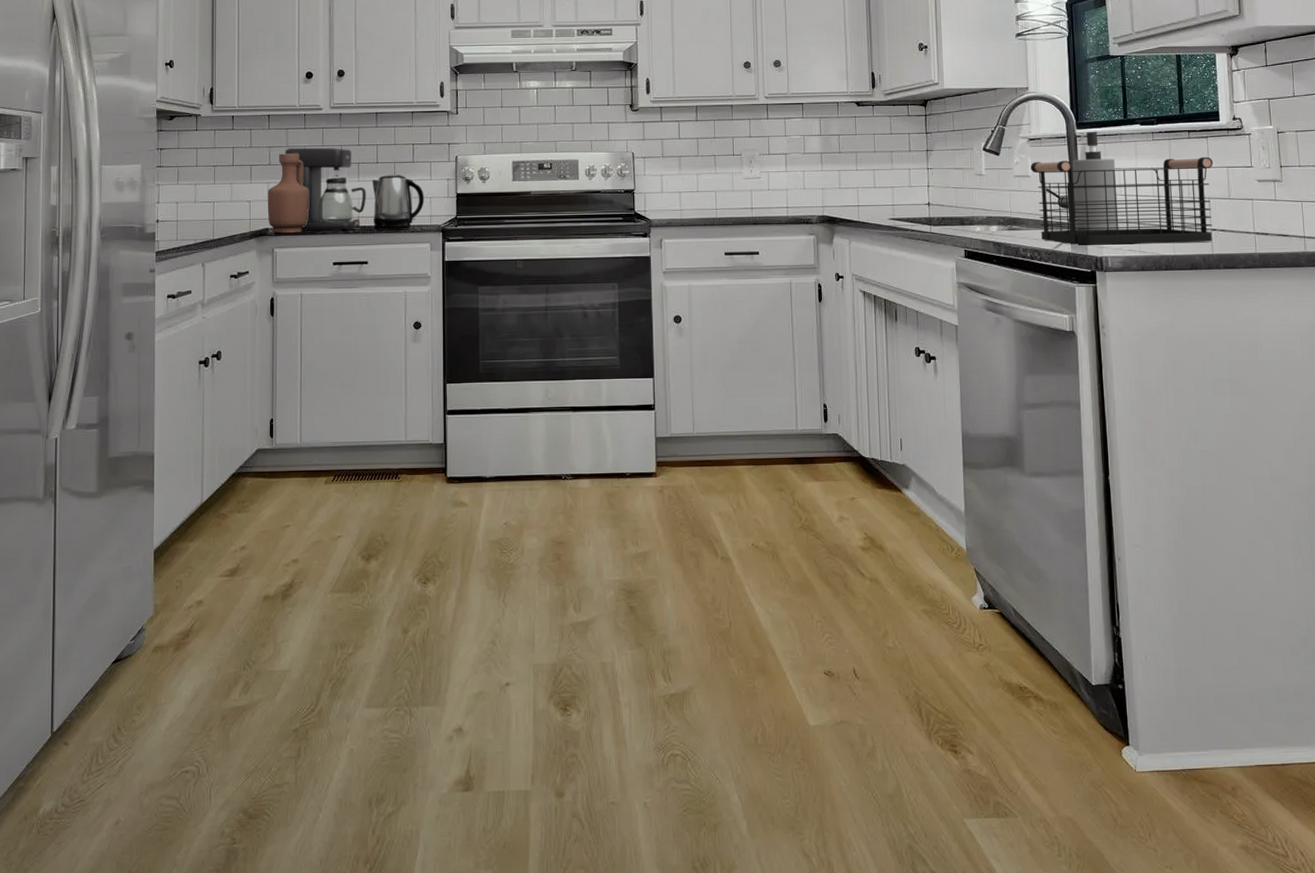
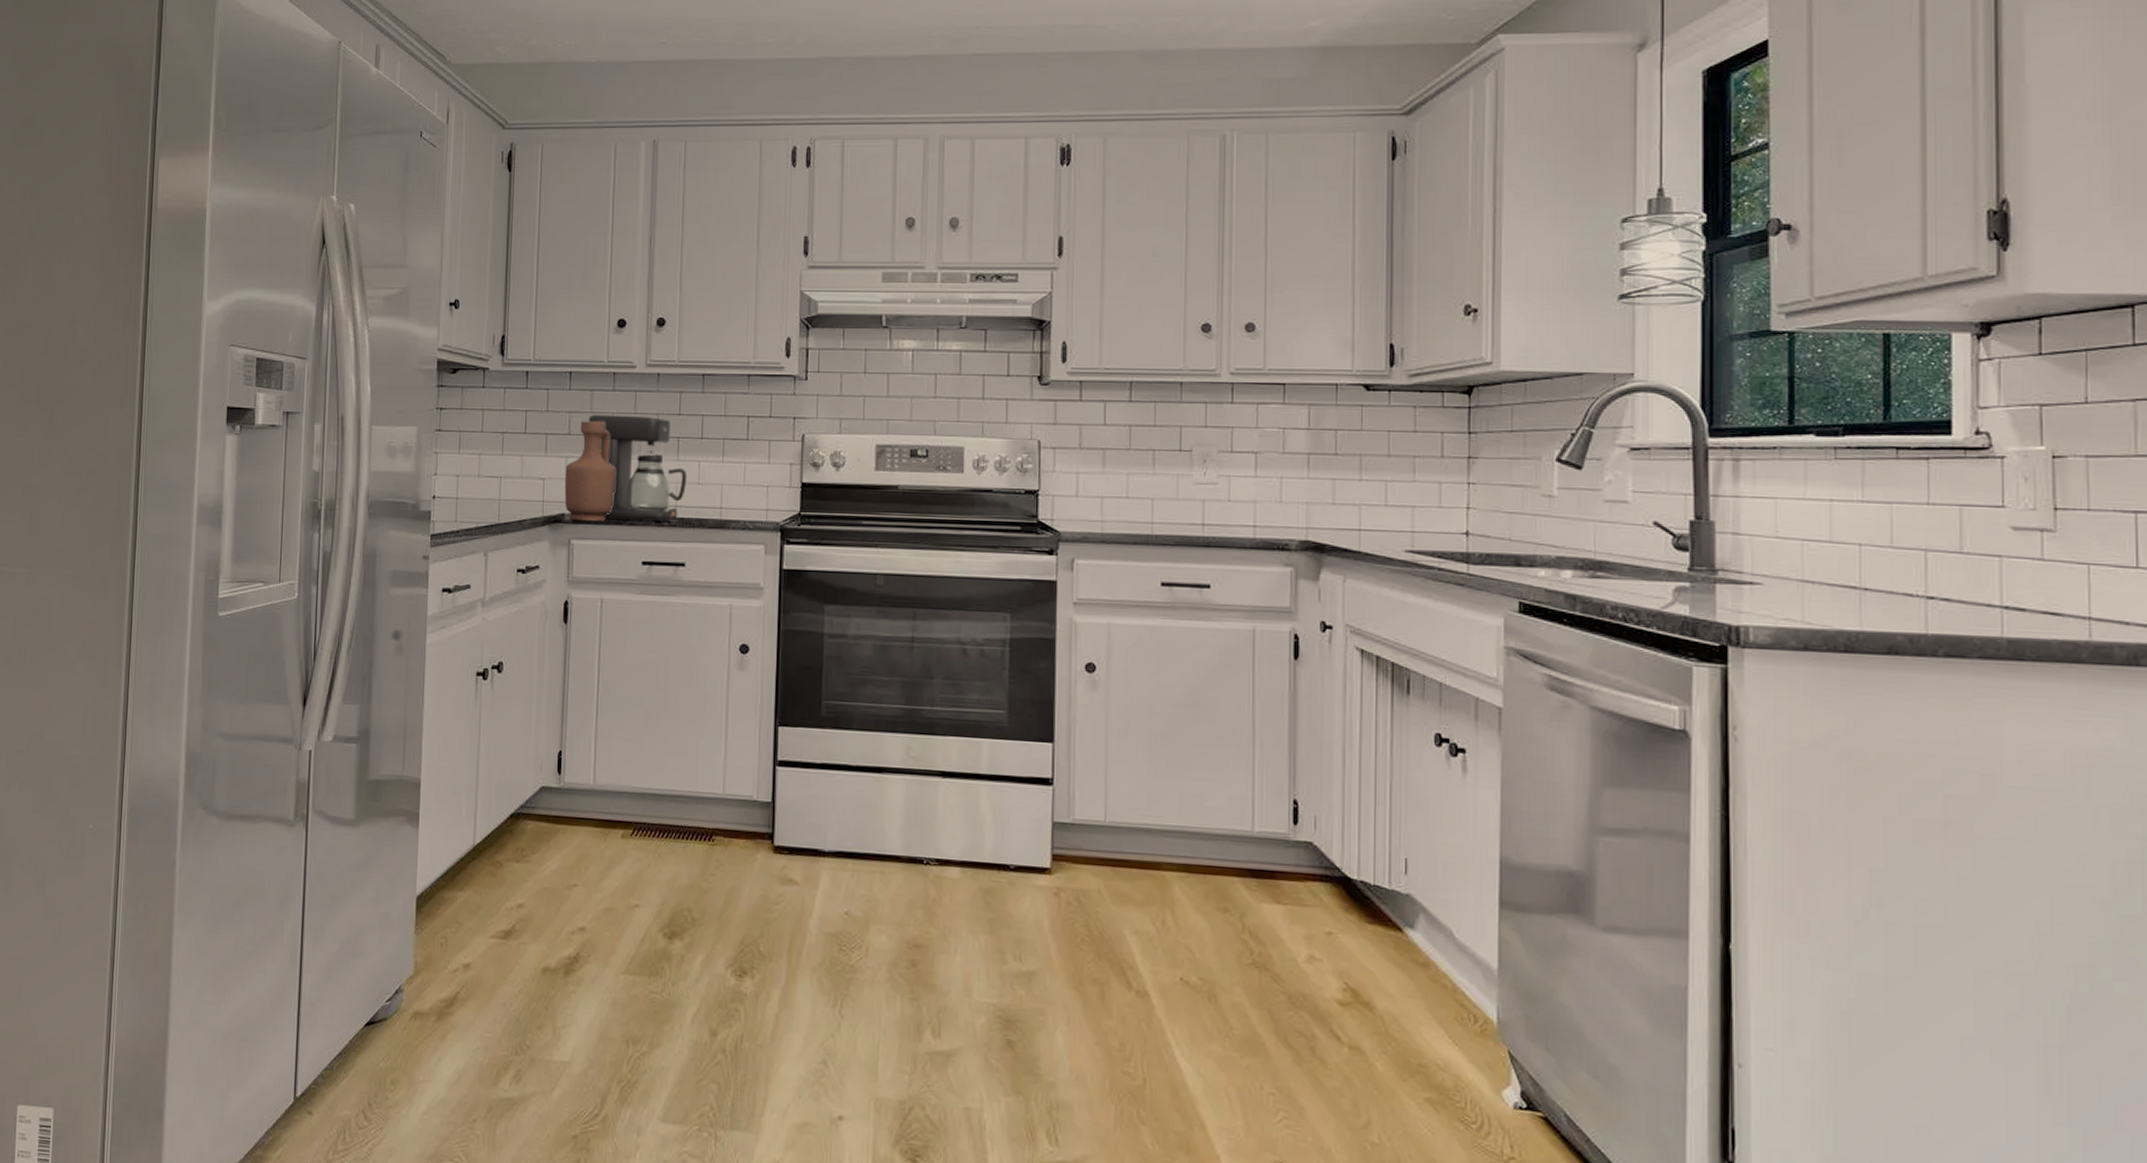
kettle: present [372,174,424,231] -> none [693,453,760,526]
dish rack: present [1030,157,1214,245] -> none [1630,482,1937,615]
soap dispenser: present [1073,132,1119,231] -> none [1699,442,1770,589]

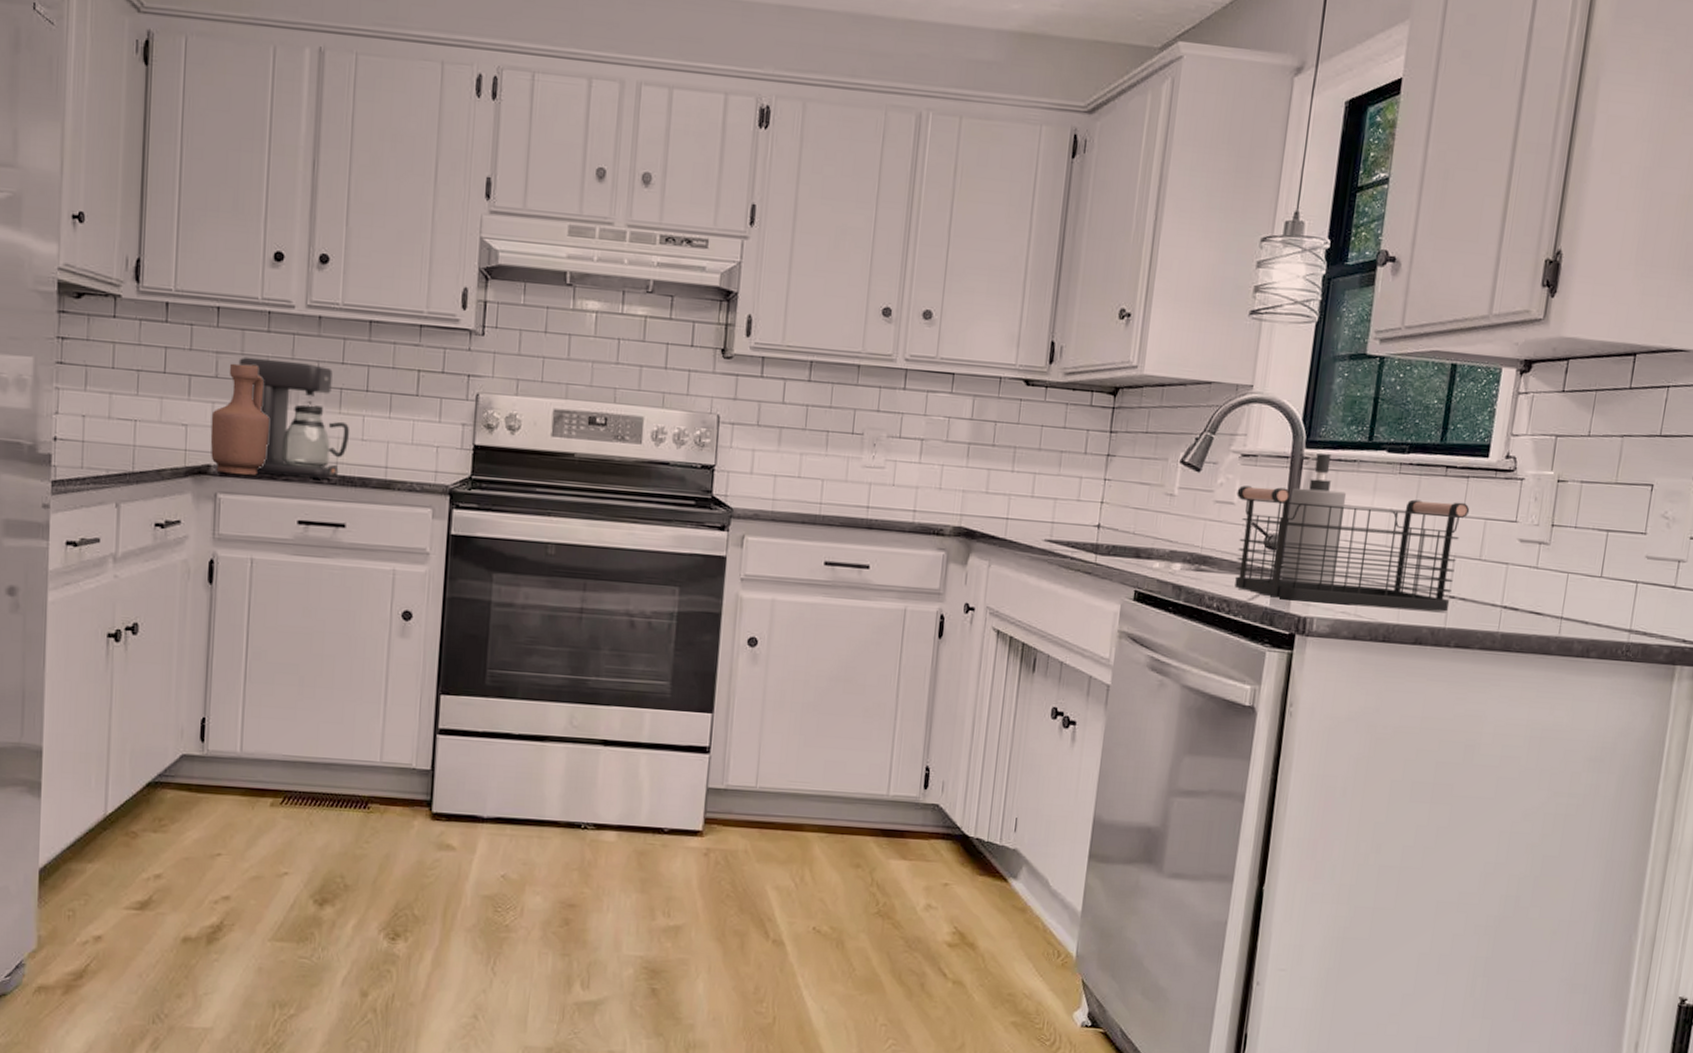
dish rack: none [1630,482,1937,615] -> present [1235,485,1470,612]
soap dispenser: none [1699,442,1770,589] -> present [1281,453,1347,585]

